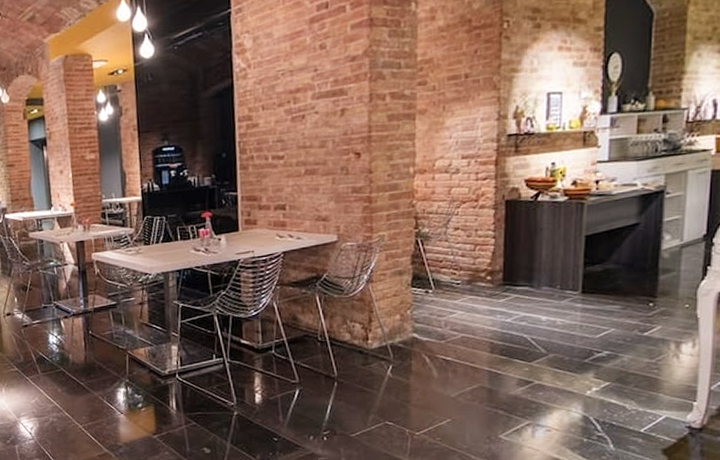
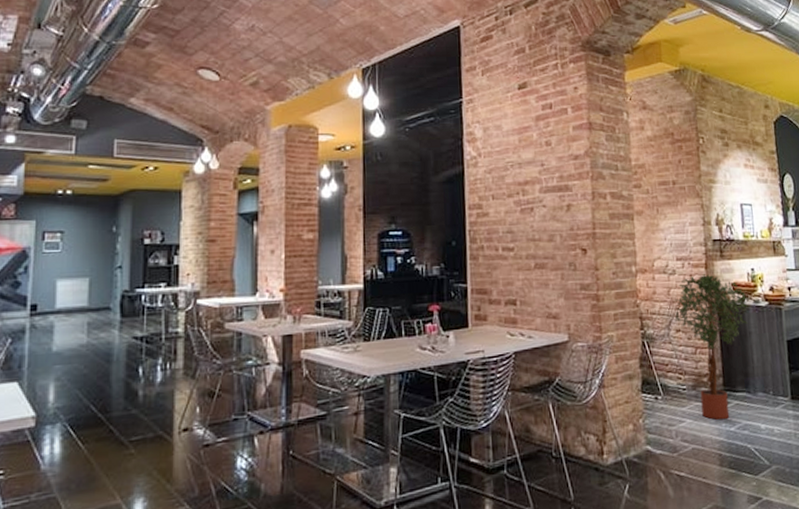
potted tree: none [453,171,545,312] -> present [674,274,750,420]

